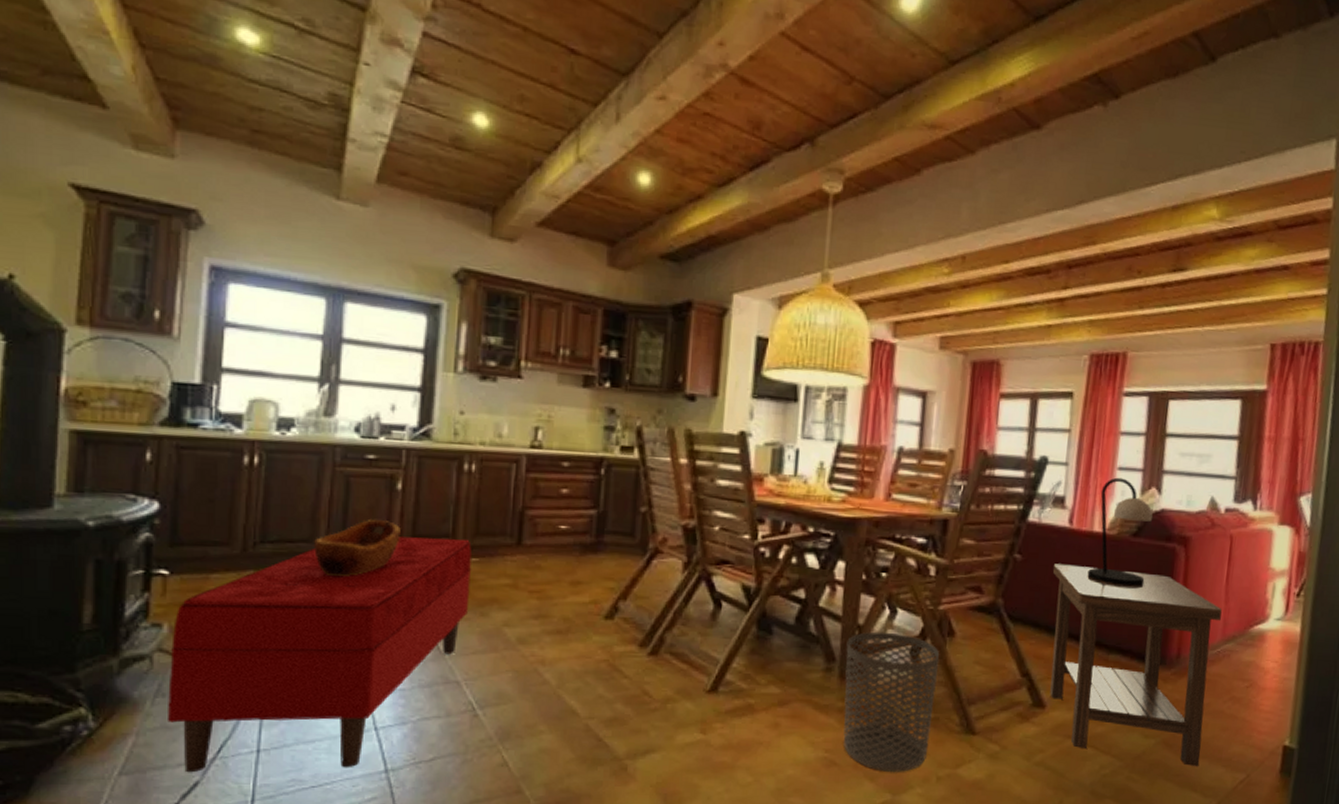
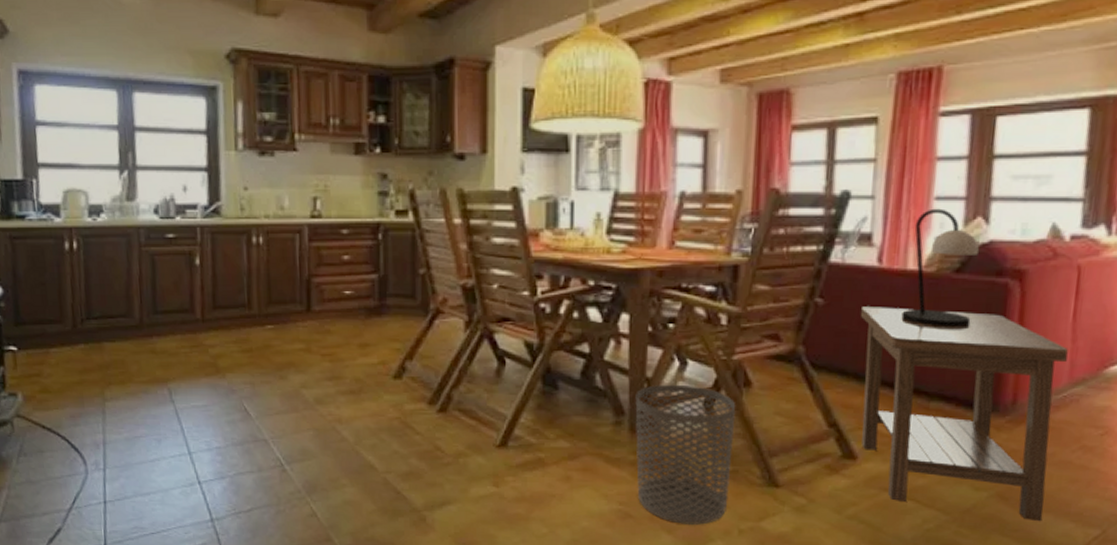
bench: present [166,537,472,773] -> none [25,307,269,521]
wooden bowl: present [313,518,401,577] -> none [130,293,203,348]

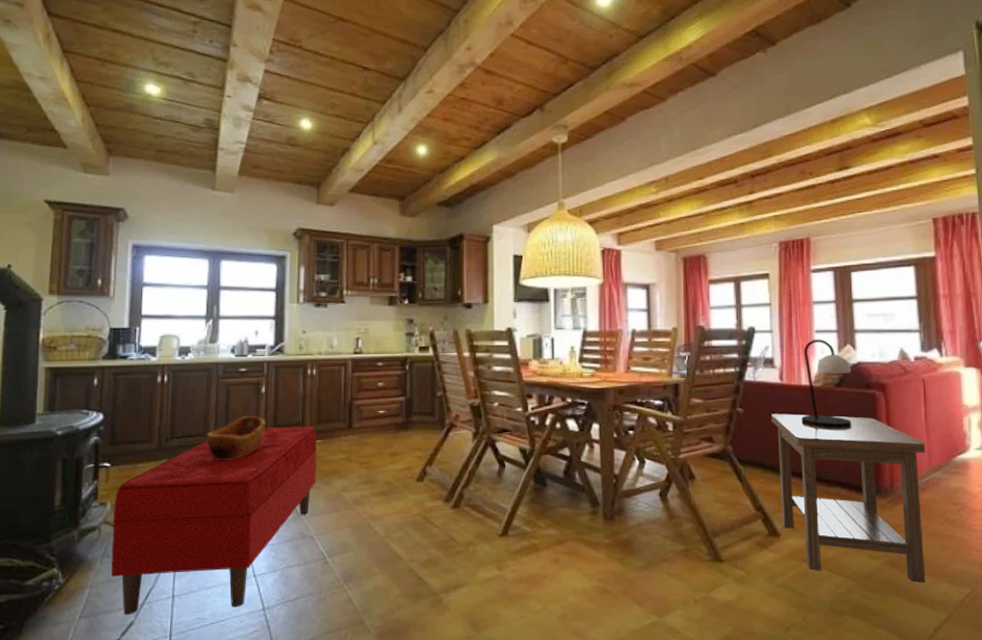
bench: none [25,307,269,521] -> present [110,426,318,615]
wooden bowl: none [130,293,203,348] -> present [206,415,266,461]
waste bin: present [635,384,736,525] -> none [607,479,685,597]

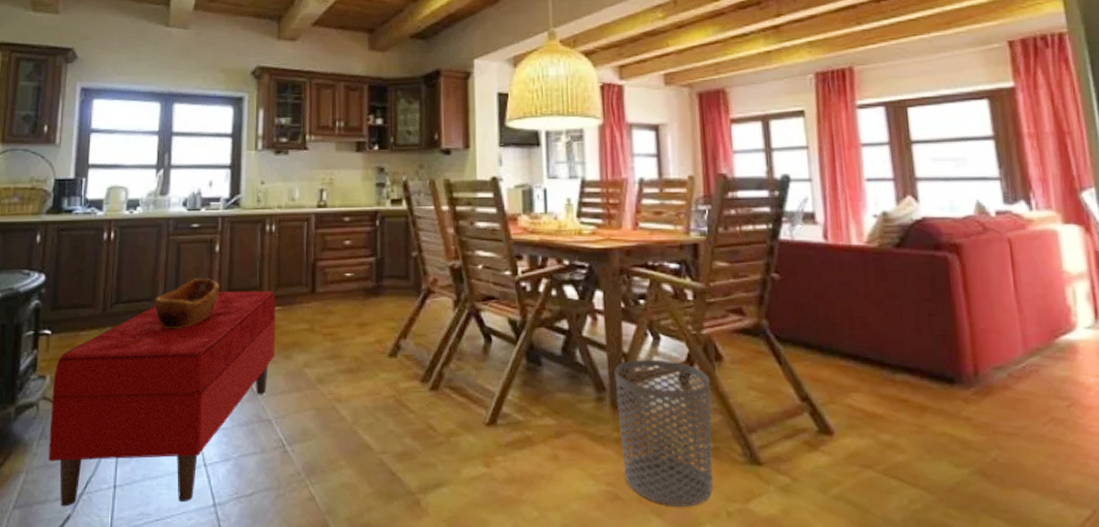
waste bin: none [607,479,685,597] -> present [614,359,713,507]
side table: present [771,414,926,584] -> none [814,281,1030,501]
table lamp: present [801,339,852,428] -> none [852,189,919,299]

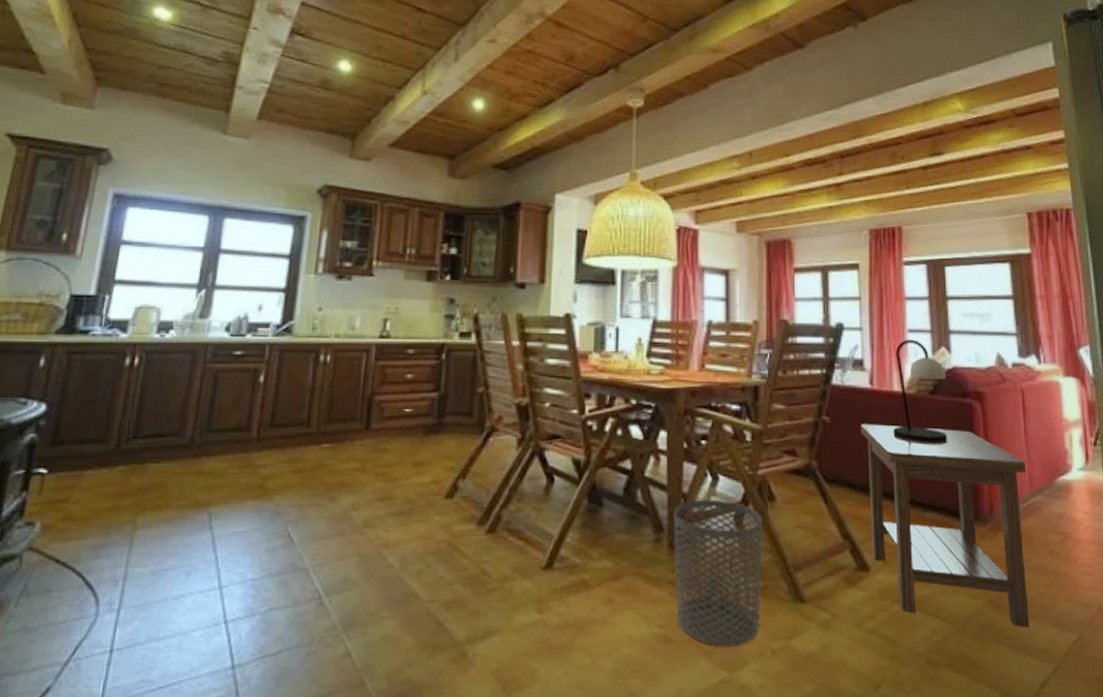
bench: present [48,290,277,507] -> none [28,425,324,678]
wooden bowl: present [154,277,219,329] -> none [180,410,261,468]
side table: none [814,281,1030,501] -> present [860,424,1030,628]
table lamp: none [852,189,919,299] -> present [893,339,948,442]

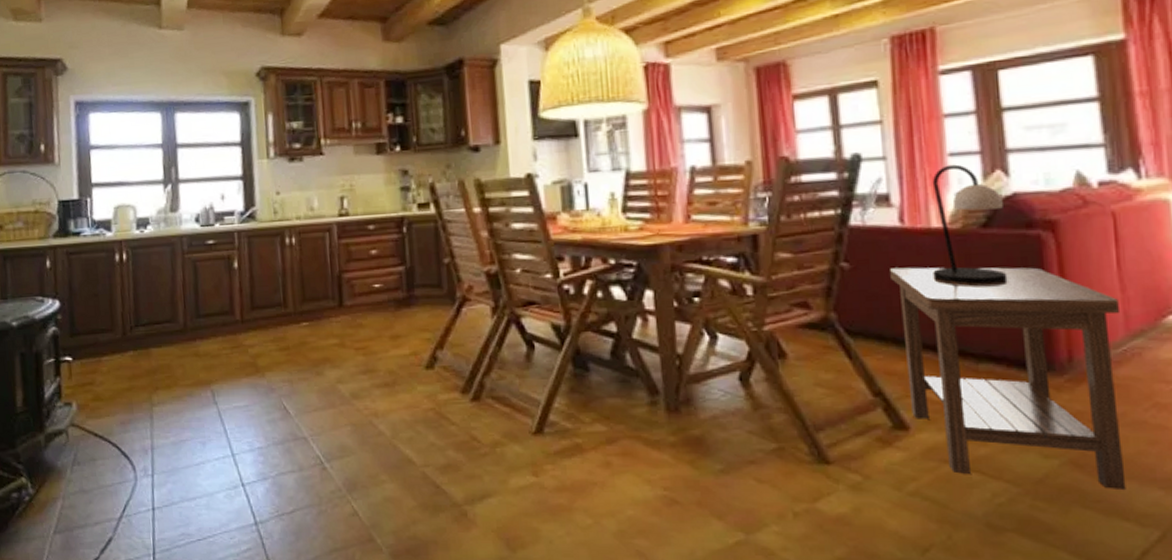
waste bin: present [673,499,763,647] -> none [668,359,778,509]

